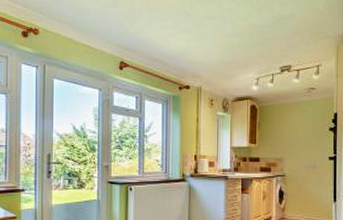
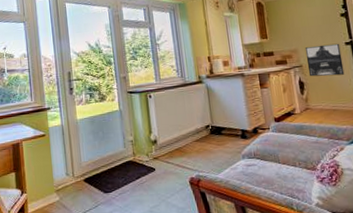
wall art: none [290,157,324,189] -> present [304,43,345,77]

